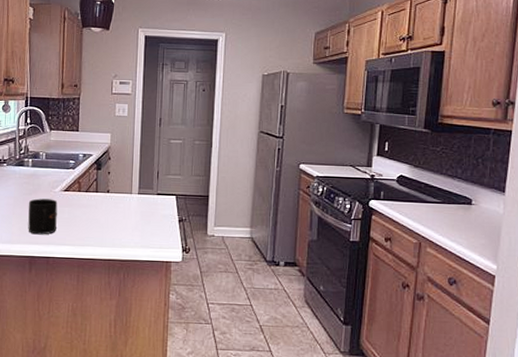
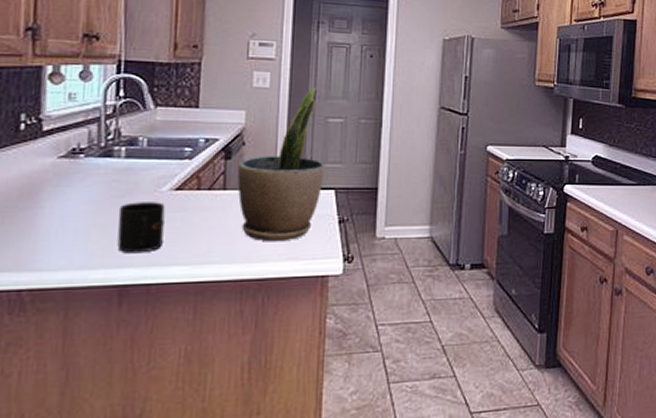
potted plant: none [105,116,168,233] -> present [237,87,324,242]

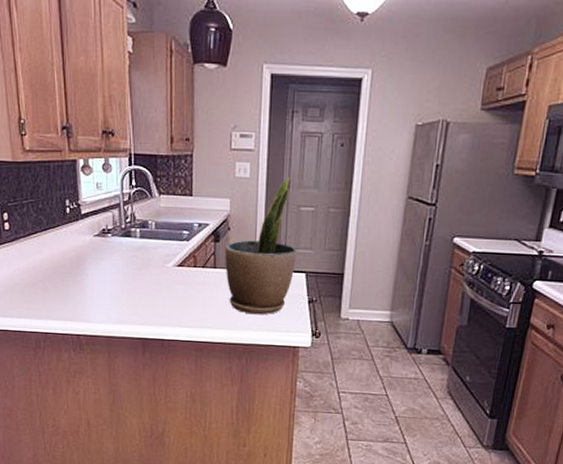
mug: present [117,202,165,254] -> none [138,274,171,315]

